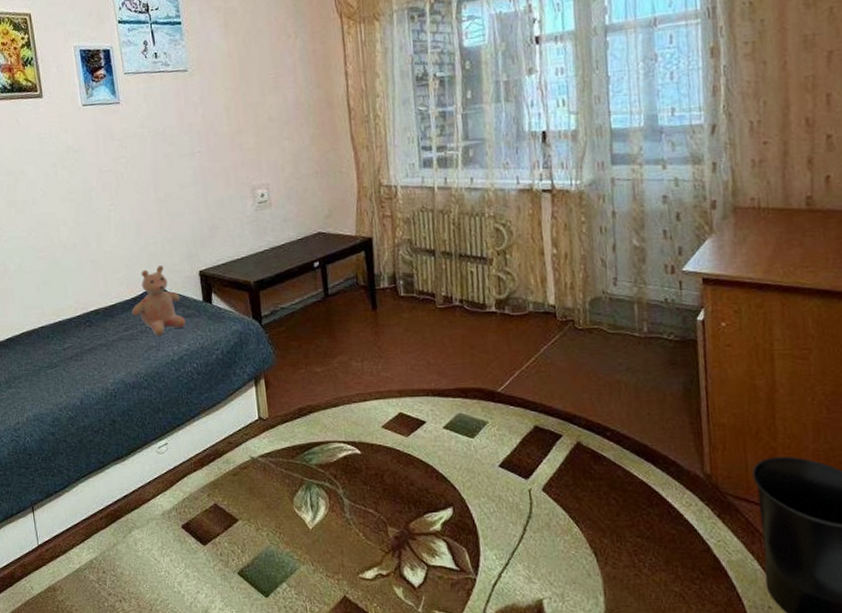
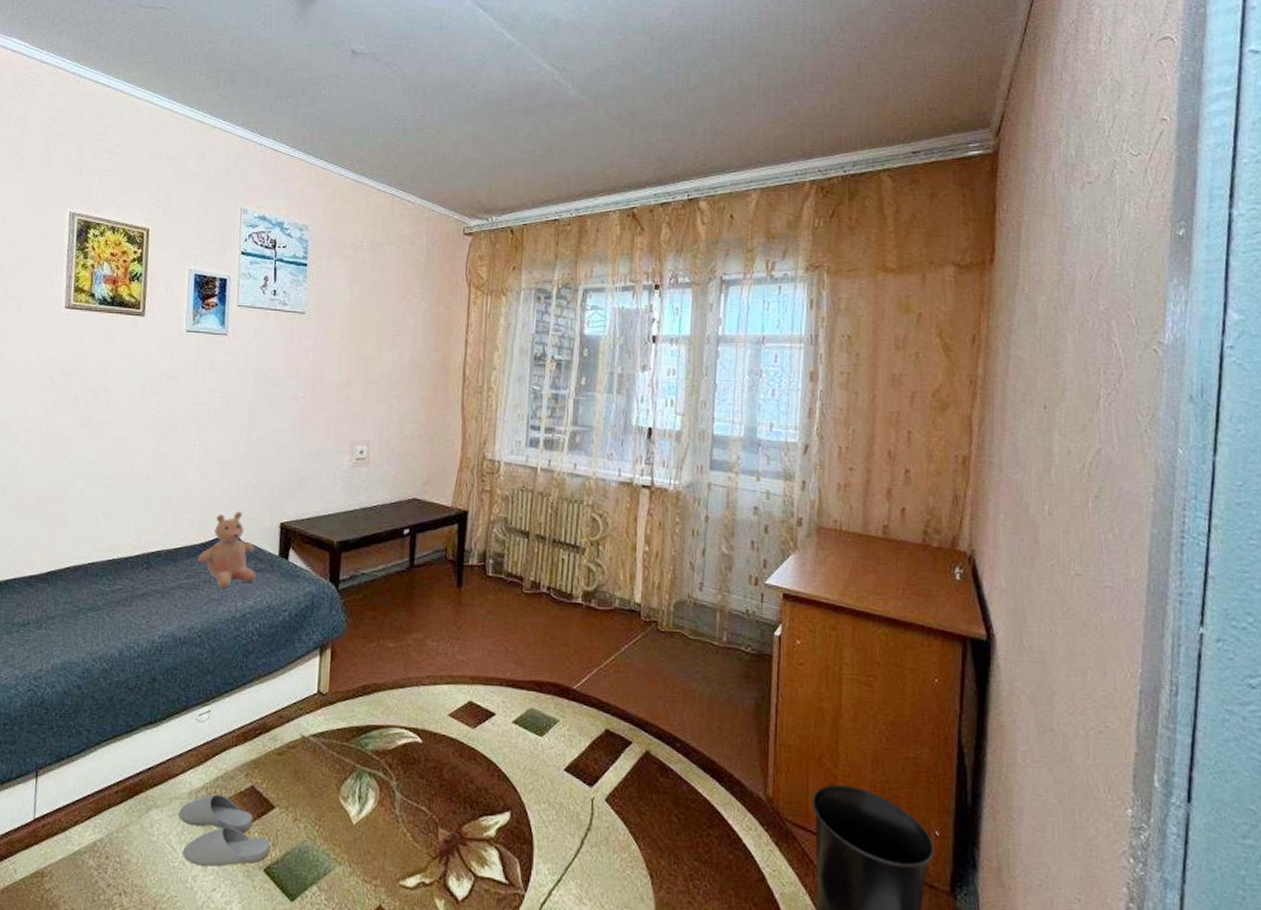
slippers: none [156,513,240,573] -> present [178,794,270,867]

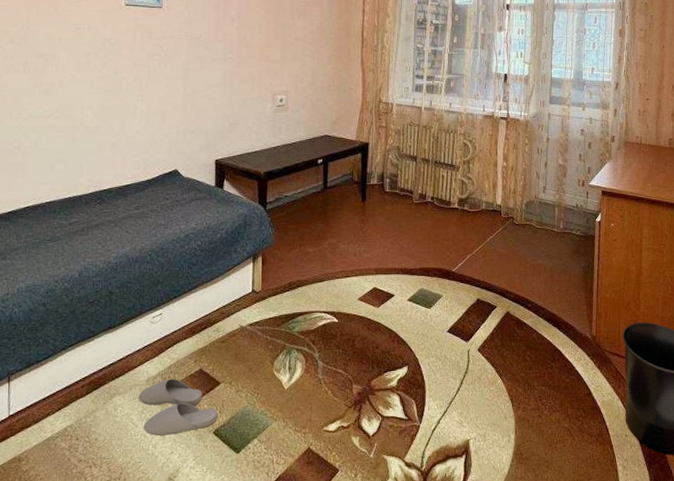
stuffed animal: present [197,512,256,589] -> none [145,153,197,216]

